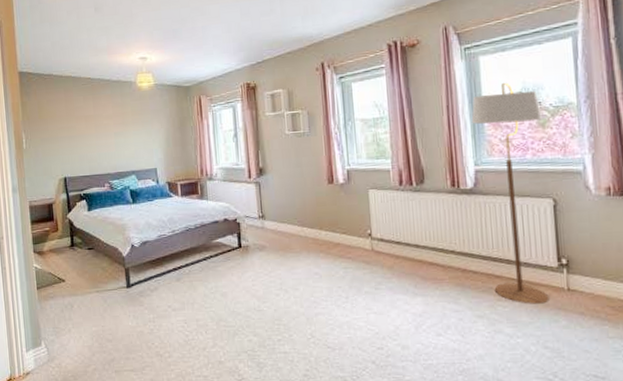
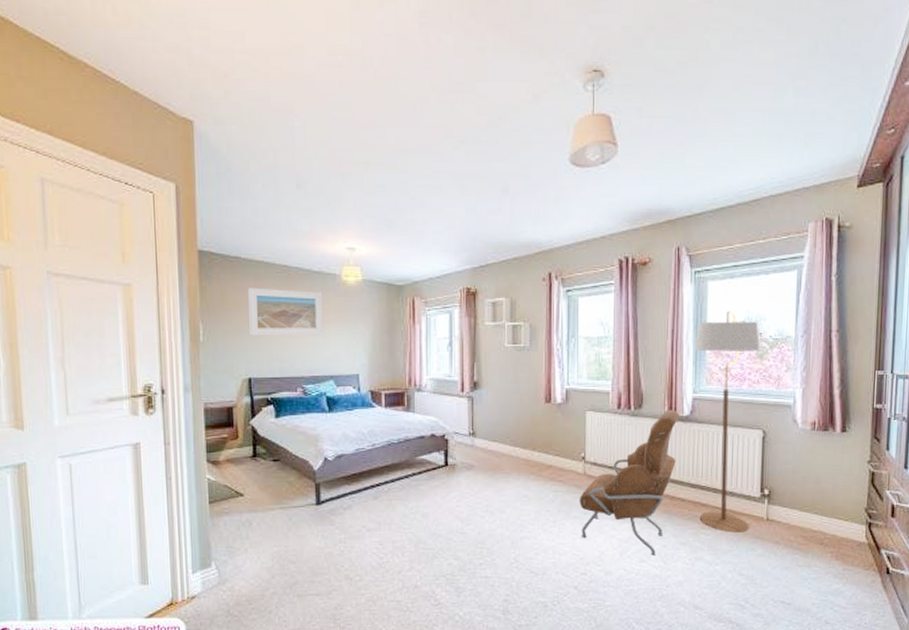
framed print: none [59,98,125,141] -> present [247,287,324,336]
armchair: none [370,183,464,329] -> present [580,409,680,556]

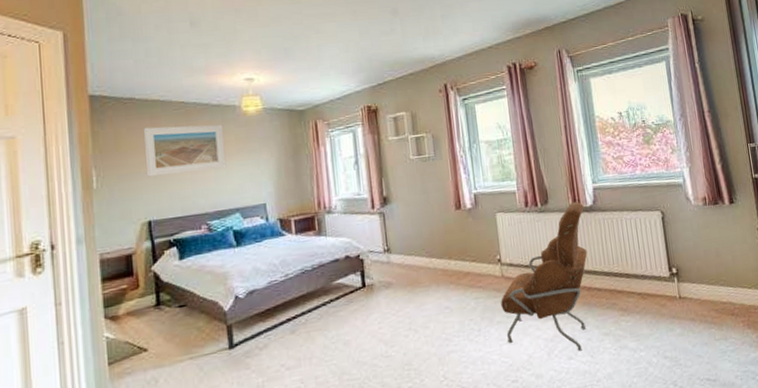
floor lamp: present [694,310,761,533] -> none [587,102,665,317]

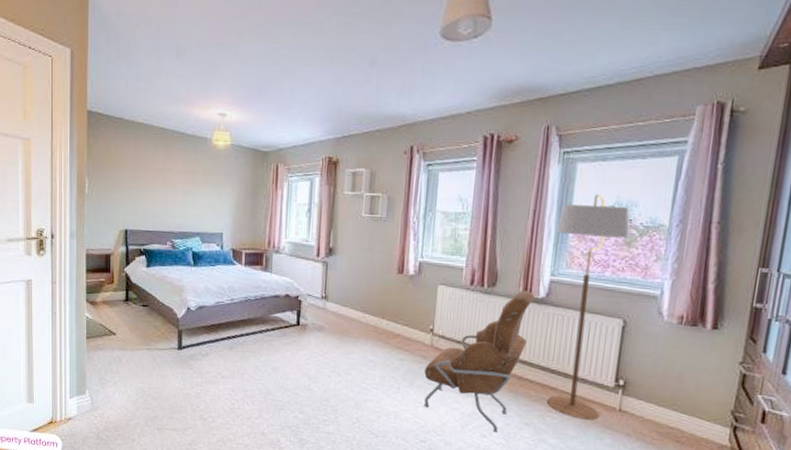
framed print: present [143,124,227,177] -> none [127,147,195,195]
floor lamp: none [587,102,665,317] -> present [546,194,631,421]

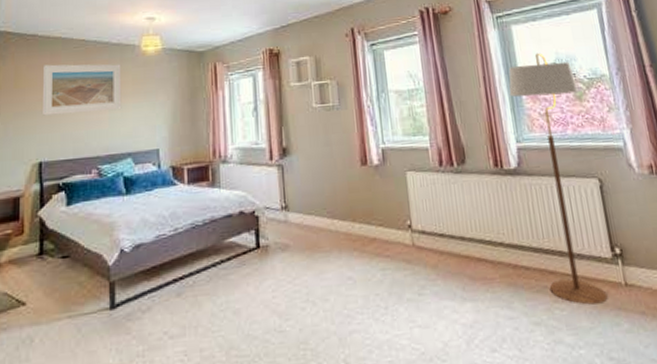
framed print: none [127,147,195,195] -> present [41,63,122,116]
armchair: present [423,290,535,433] -> none [411,162,513,343]

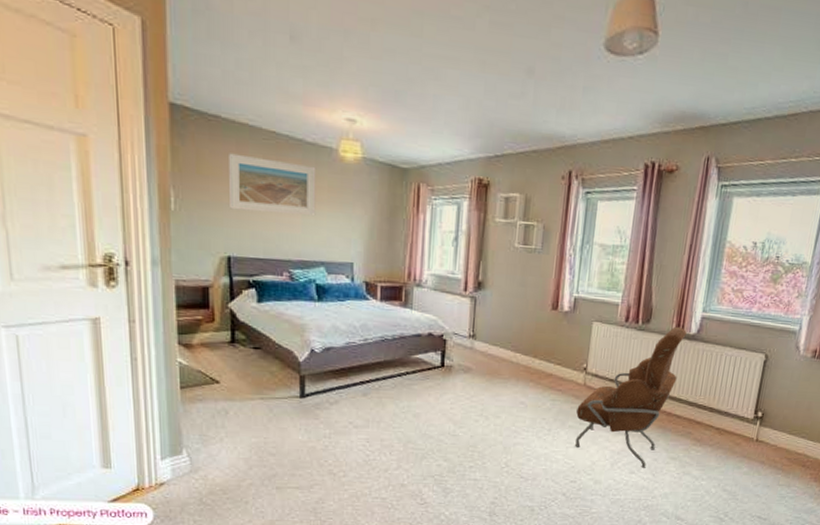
armchair: none [411,162,513,343] -> present [574,326,687,468]
floor lamp: present [508,53,608,305] -> none [692,230,778,451]

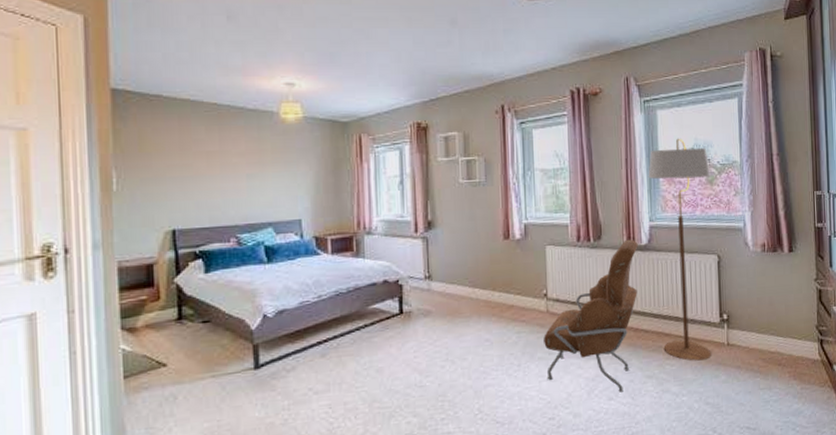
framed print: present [227,153,316,217] -> none [170,128,261,183]
floor lamp: none [692,230,778,451] -> present [648,138,712,361]

